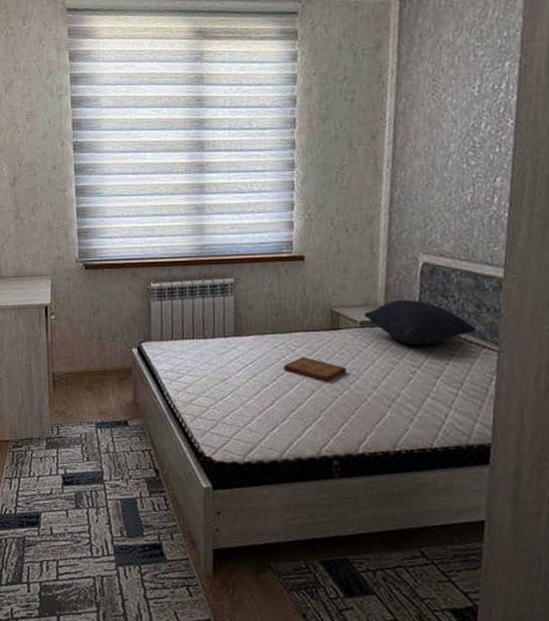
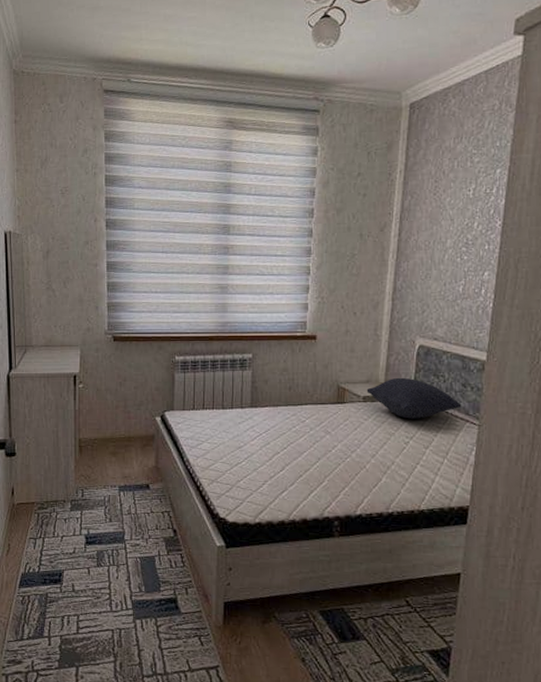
book: present [284,357,346,382] -> none [294,428,349,450]

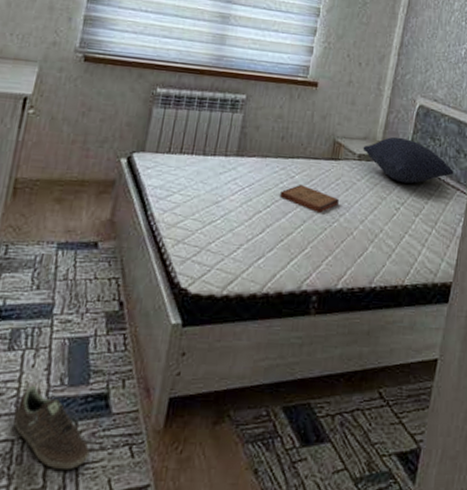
sneaker: none [110,591,169,653] -> present [13,385,90,471]
book: none [294,428,349,450] -> present [280,185,339,213]

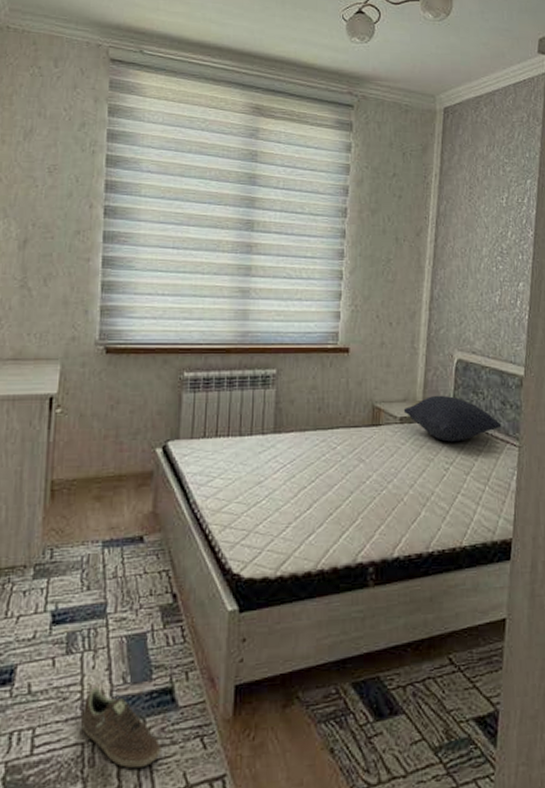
book: present [280,185,339,213] -> none [324,455,385,482]

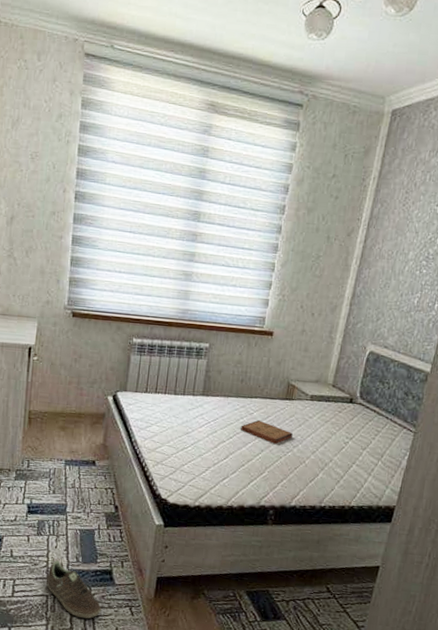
book: none [324,455,385,482] -> present [241,420,293,444]
pillow: present [403,395,502,442] -> none [314,380,402,422]

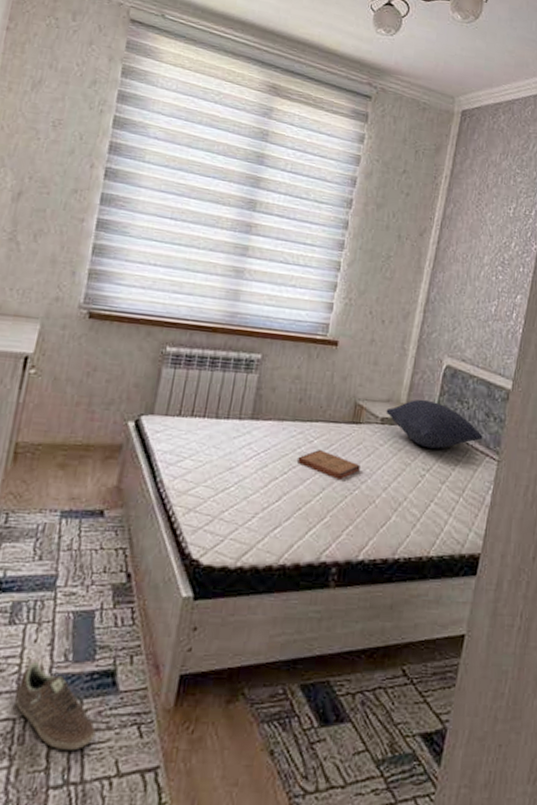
pillow: none [314,380,402,422] -> present [386,399,483,449]

